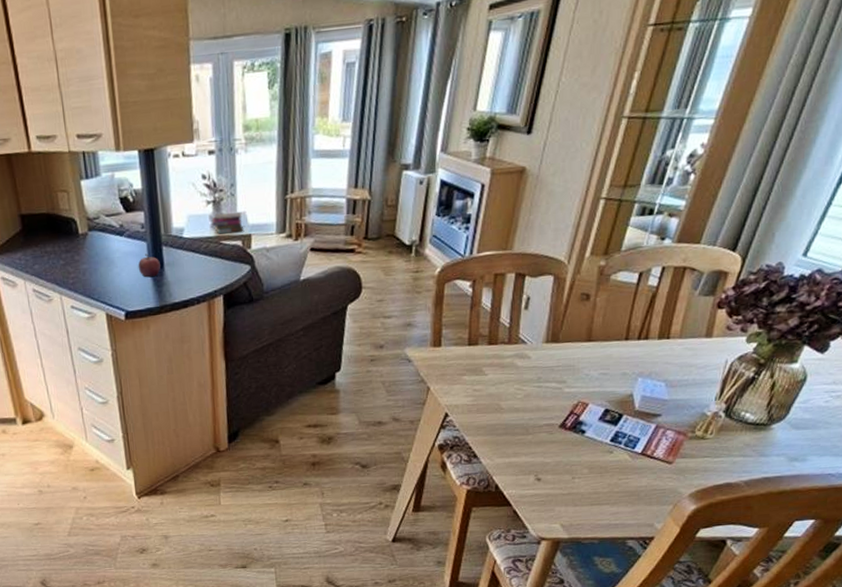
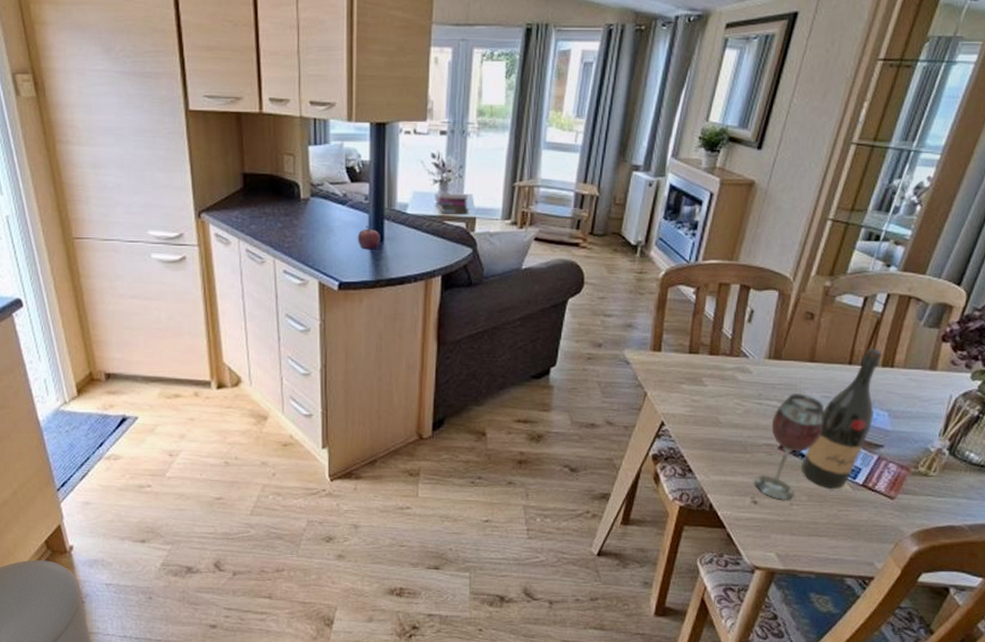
wineglass: none [538,373,603,475] -> present [755,394,824,500]
wine bottle: none [581,321,658,460] -> present [801,347,882,489]

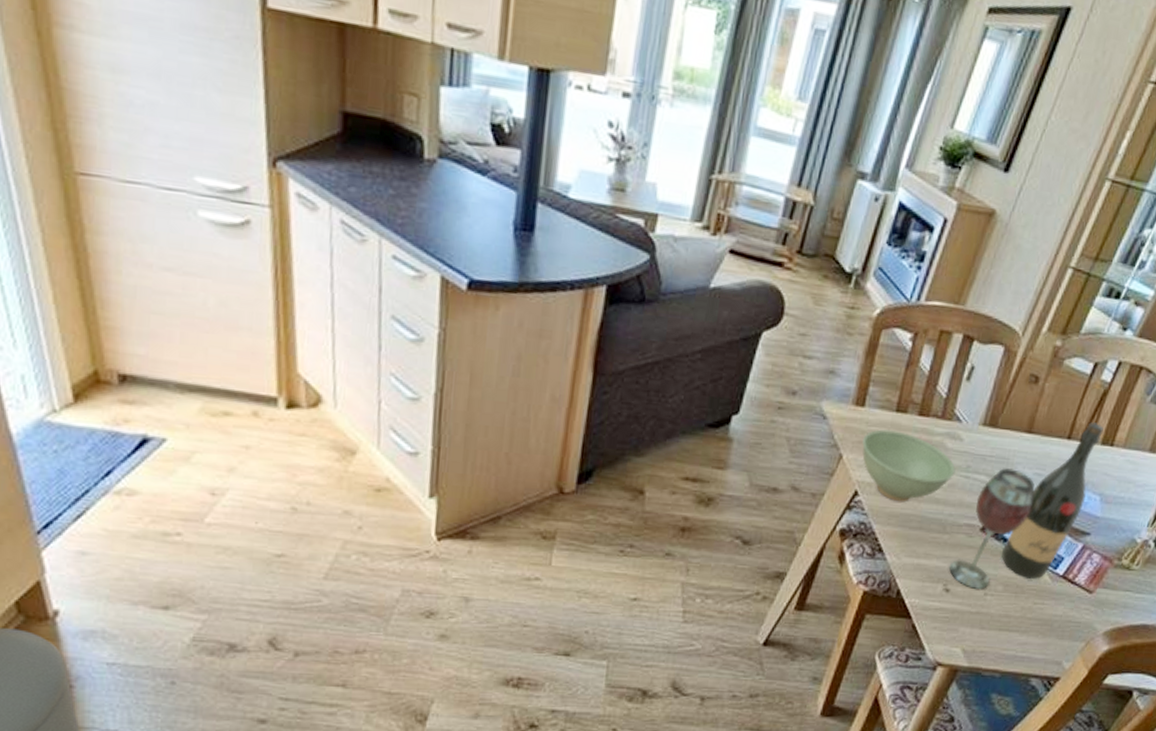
fruit: present [357,226,380,250] -> none [498,207,530,241]
books: present [437,192,468,214] -> none [609,175,652,208]
bowl: none [663,369,749,429] -> present [862,429,956,502]

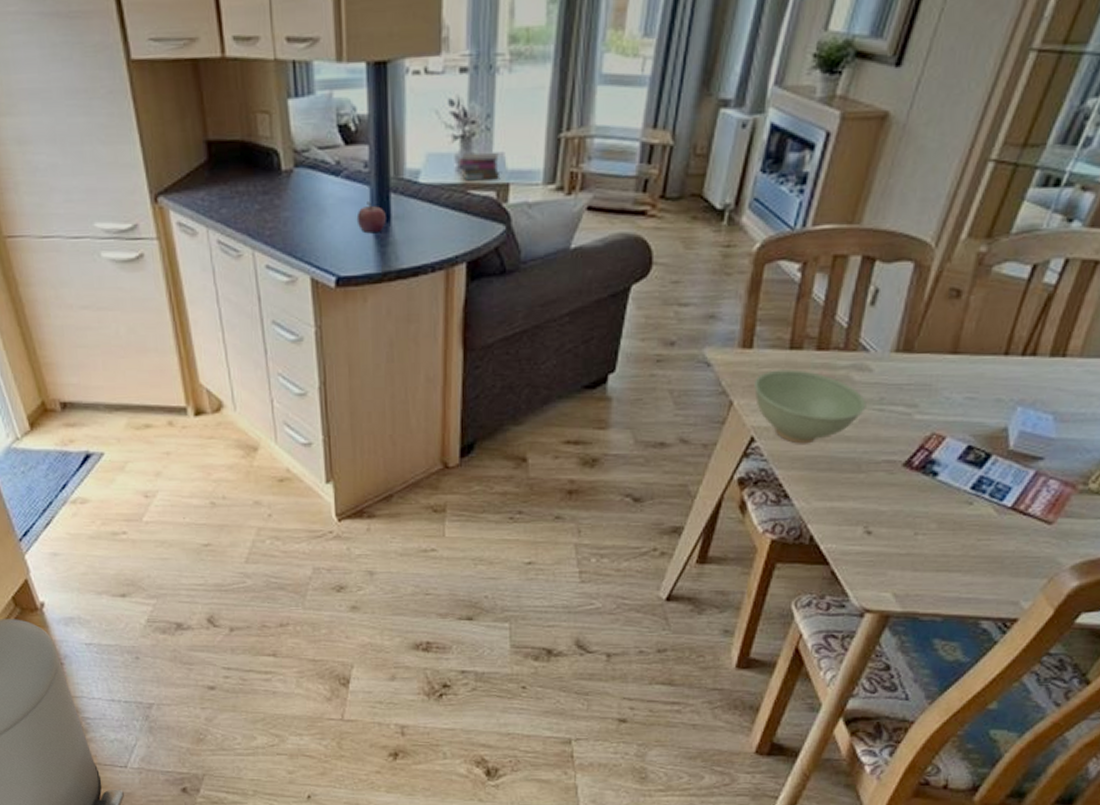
fruit: none [498,207,530,241] -> present [356,202,386,234]
books: none [609,175,652,208] -> present [457,151,499,181]
wineglass: present [949,468,1035,589] -> none [869,395,967,529]
wine bottle: present [1001,421,1104,579] -> none [931,331,1051,513]

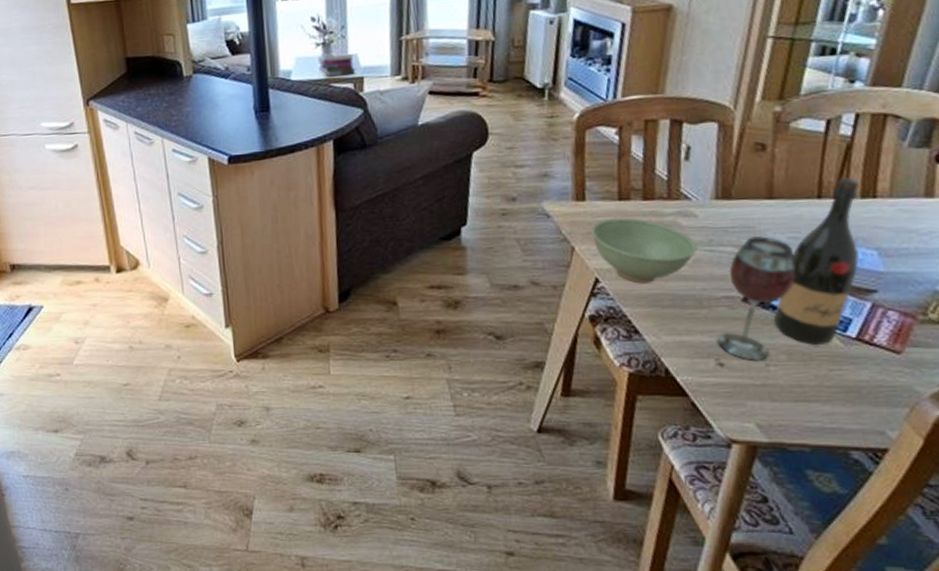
fruit: present [356,202,386,234] -> none [243,96,267,121]
wineglass: none [869,395,967,529] -> present [717,236,797,361]
wine bottle: none [931,331,1051,513] -> present [773,176,861,345]

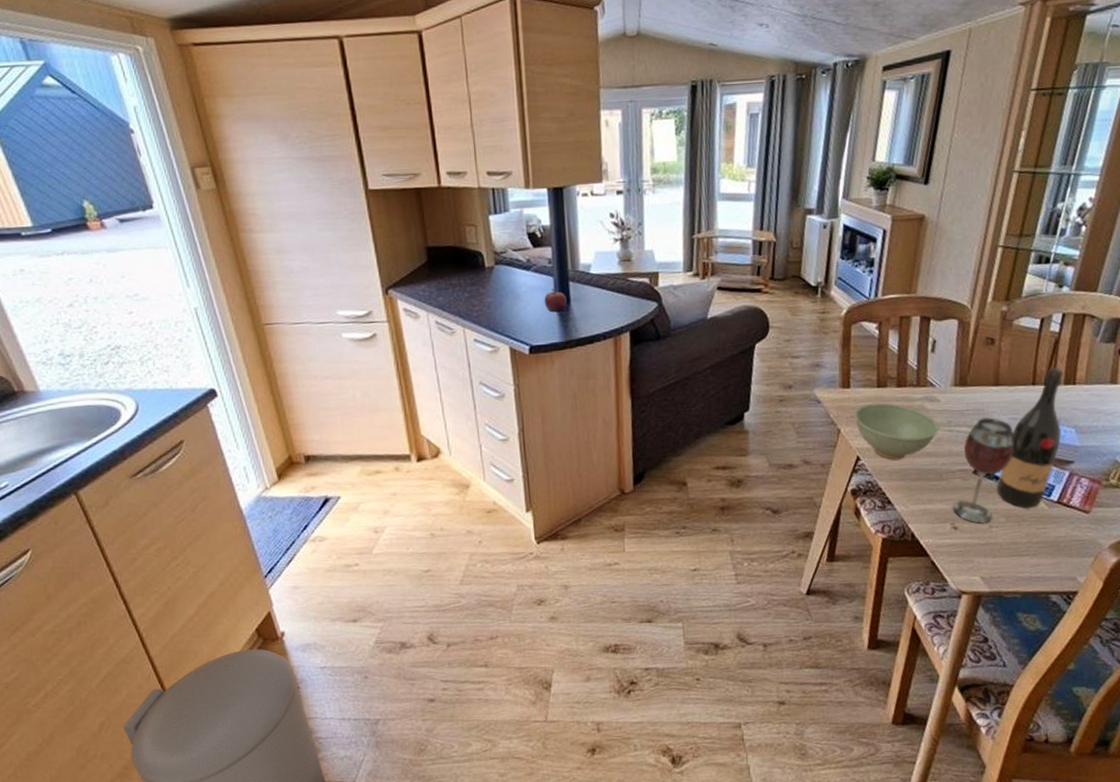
fruit: none [243,96,267,121] -> present [544,288,567,312]
books: present [321,54,355,77] -> none [619,250,651,271]

